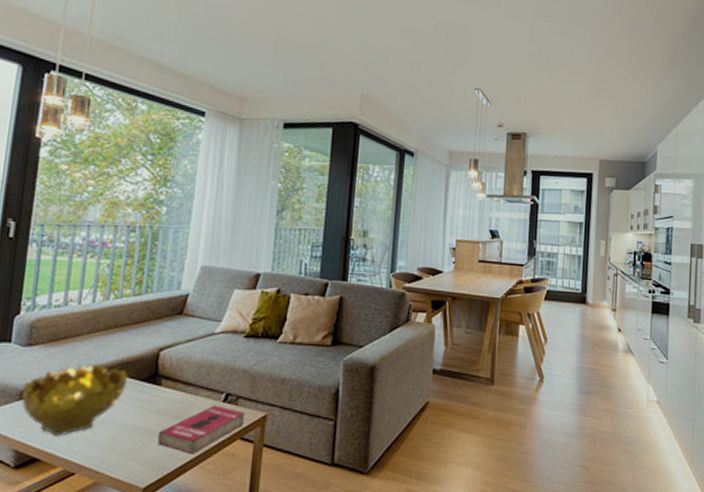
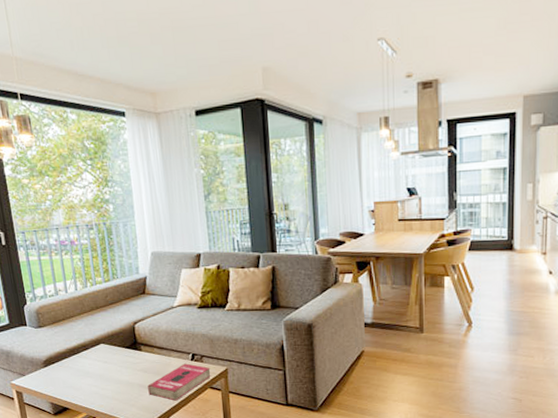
decorative bowl: present [21,363,129,436] -> none [44,337,116,392]

